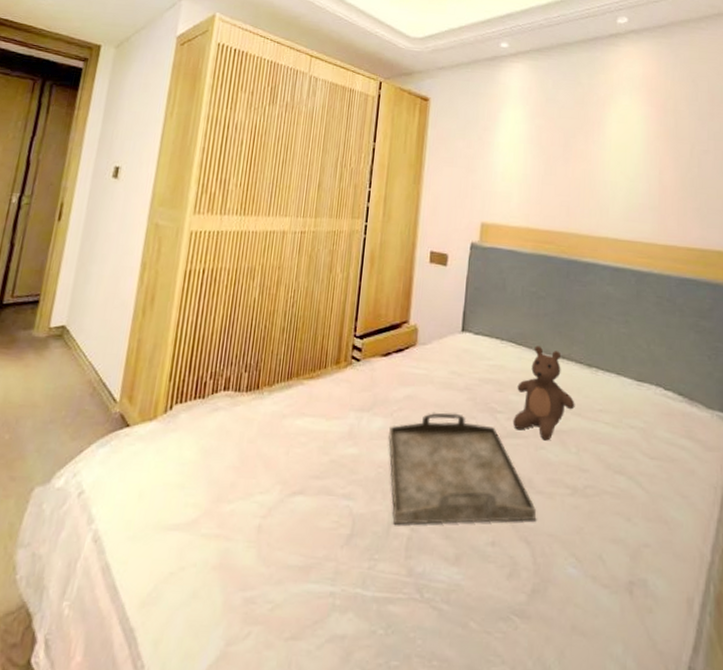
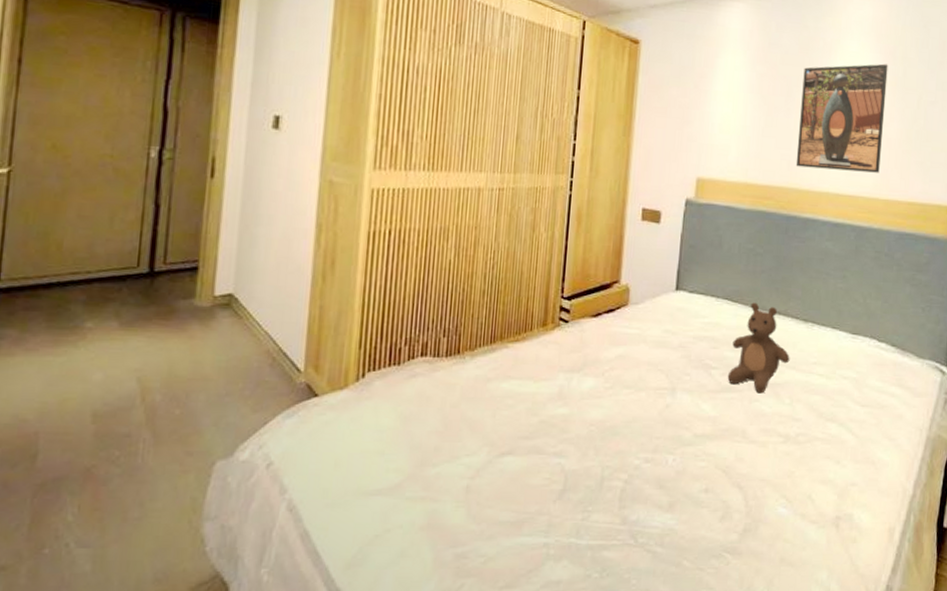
serving tray: present [388,412,536,525] -> none [600,370,749,478]
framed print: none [575,116,660,219] -> present [795,63,888,173]

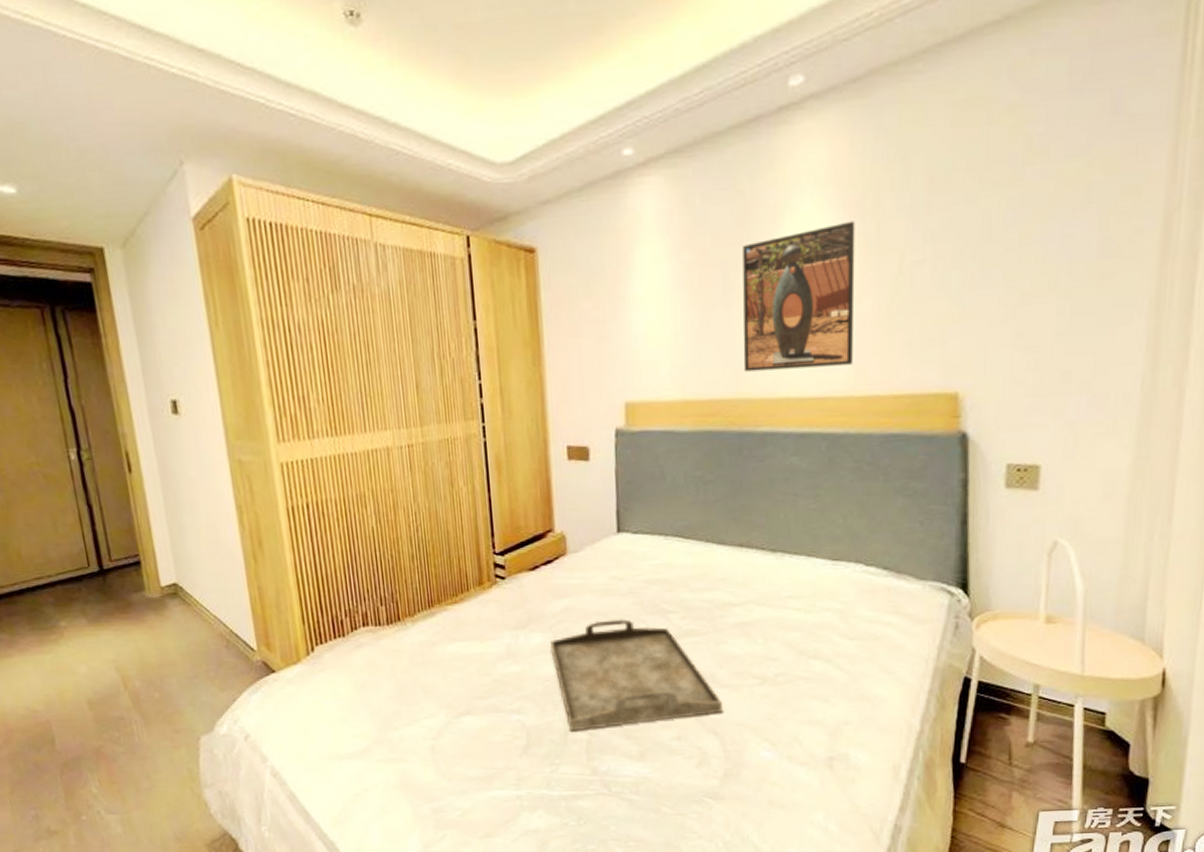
serving tray: none [600,370,749,478] -> present [550,619,722,732]
teddy bear: present [727,302,790,394] -> none [688,536,759,635]

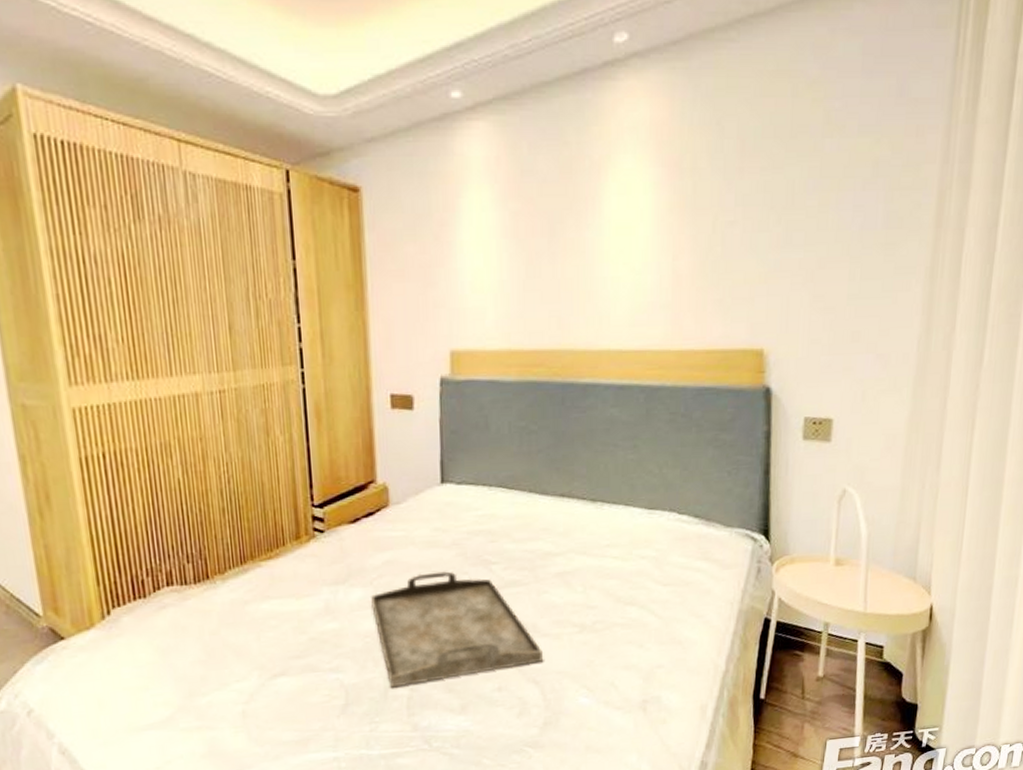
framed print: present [742,221,855,372] -> none [567,180,674,323]

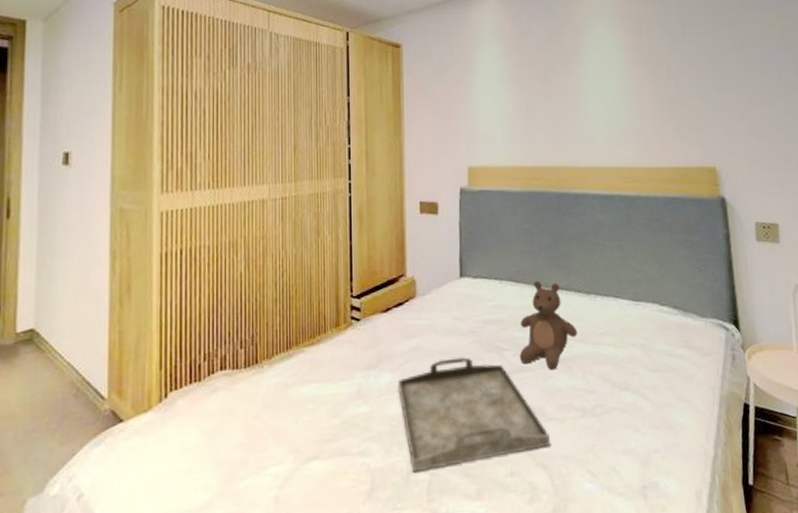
teddy bear: none [510,487,579,585] -> present [519,280,578,370]

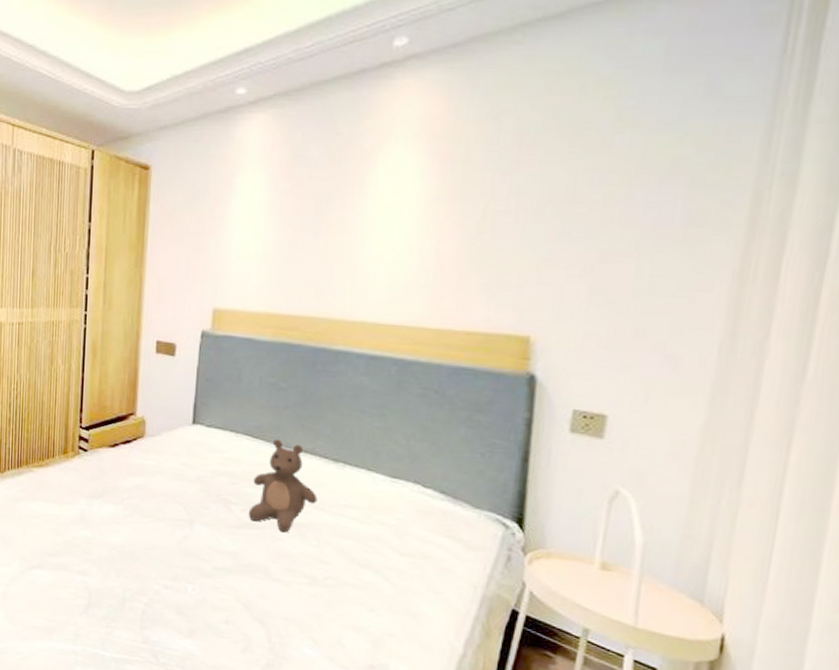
serving tray: present [398,357,550,473] -> none [119,501,272,606]

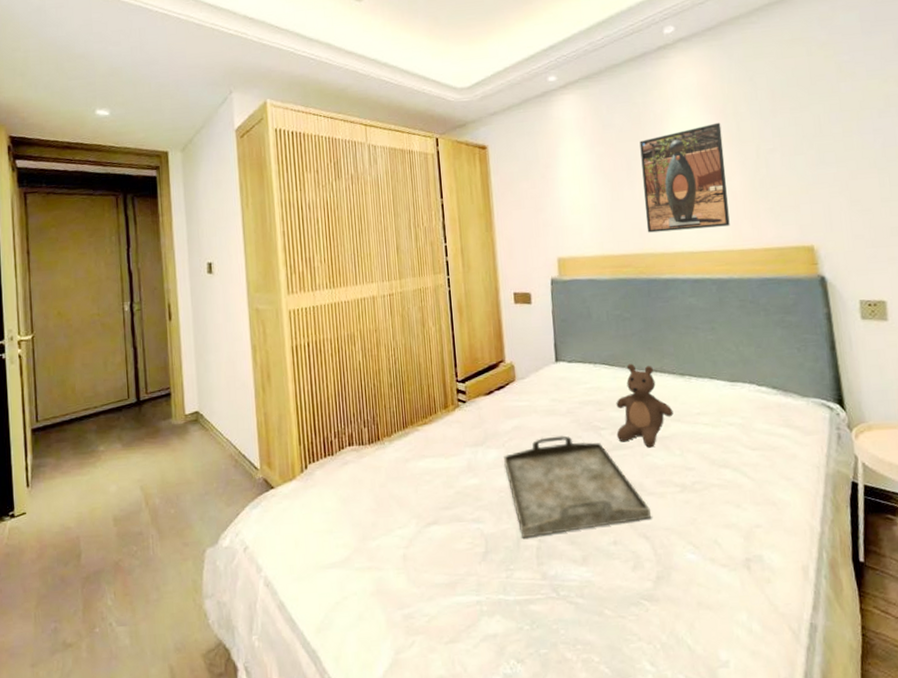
serving tray: none [119,501,272,606] -> present [504,435,651,538]
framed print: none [325,169,444,299] -> present [639,122,730,233]

